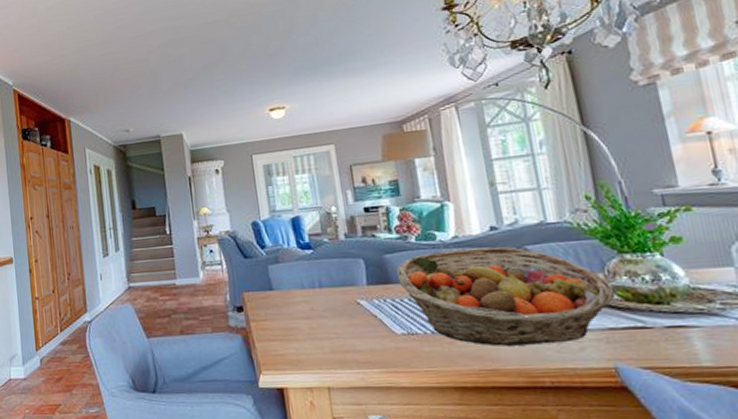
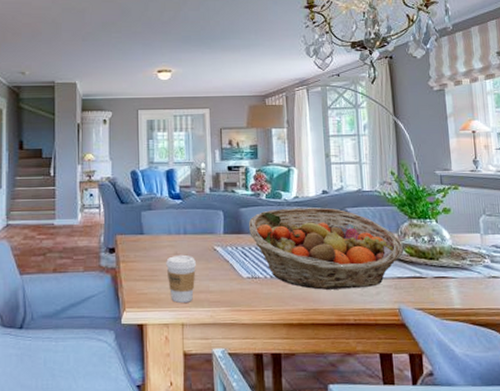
coffee cup: none [302,310,339,364] -> present [166,254,196,303]

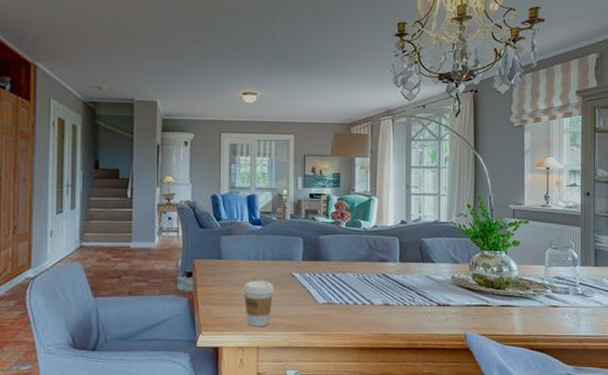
fruit basket: present [248,207,403,290] -> none [327,237,473,316]

